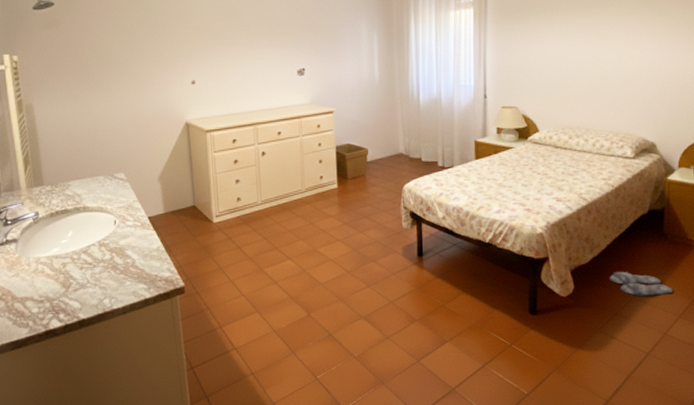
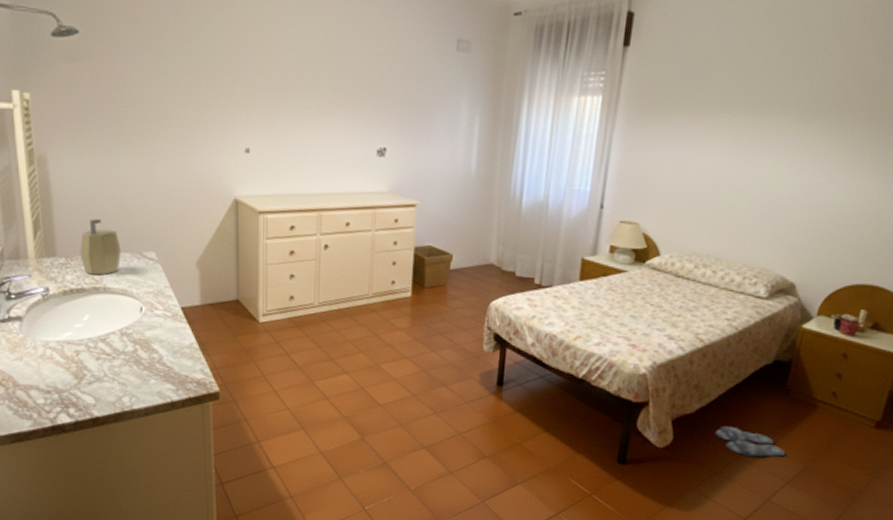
soap dispenser: none [62,151,96,198] -> present [80,219,121,275]

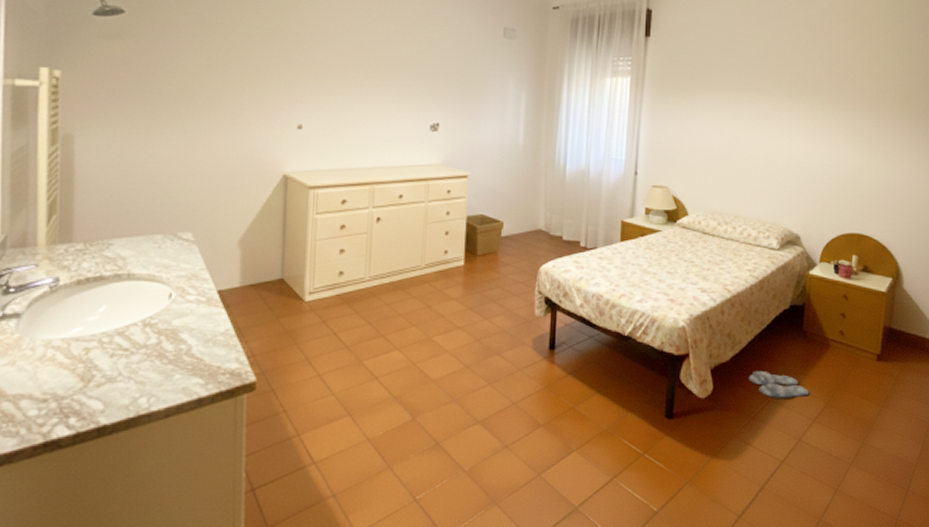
soap dispenser: present [80,219,121,275] -> none [102,200,152,261]

